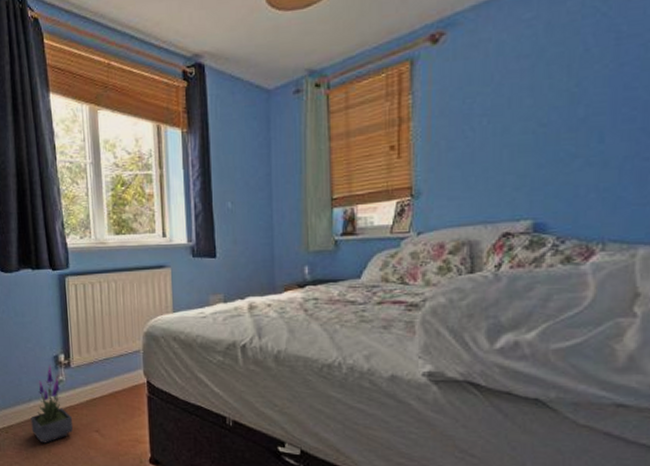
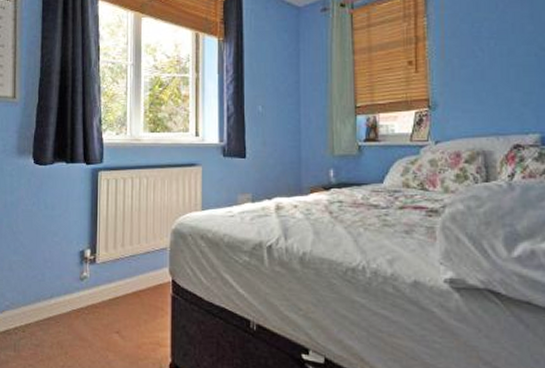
potted plant: present [30,364,73,443] -> none [50,259,93,345]

